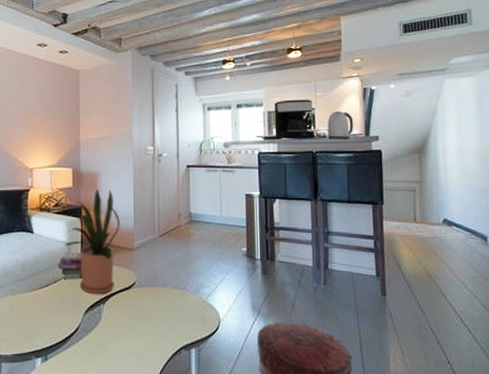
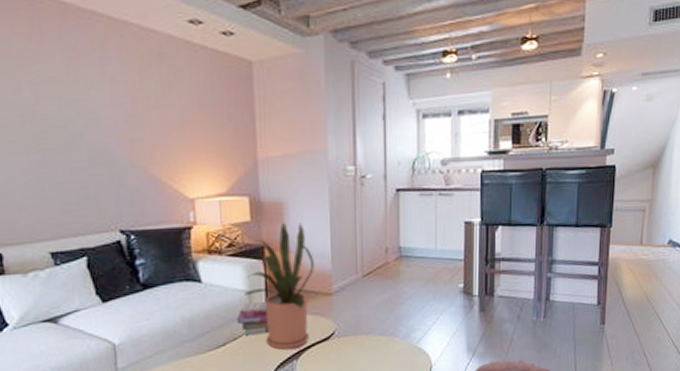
coffee maker: present [256,99,328,139] -> none [479,104,560,154]
kettle: present [327,111,354,139] -> none [560,119,590,153]

